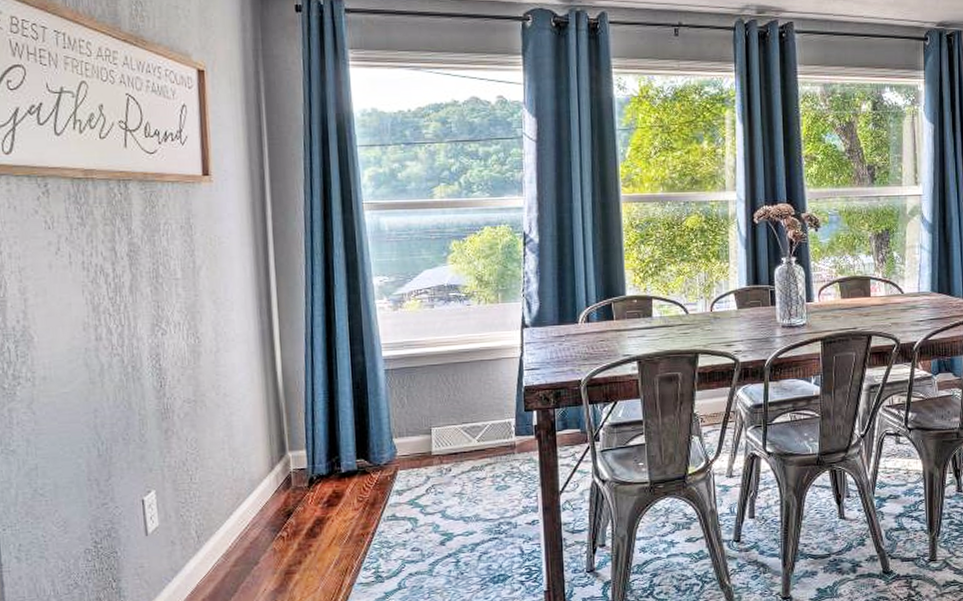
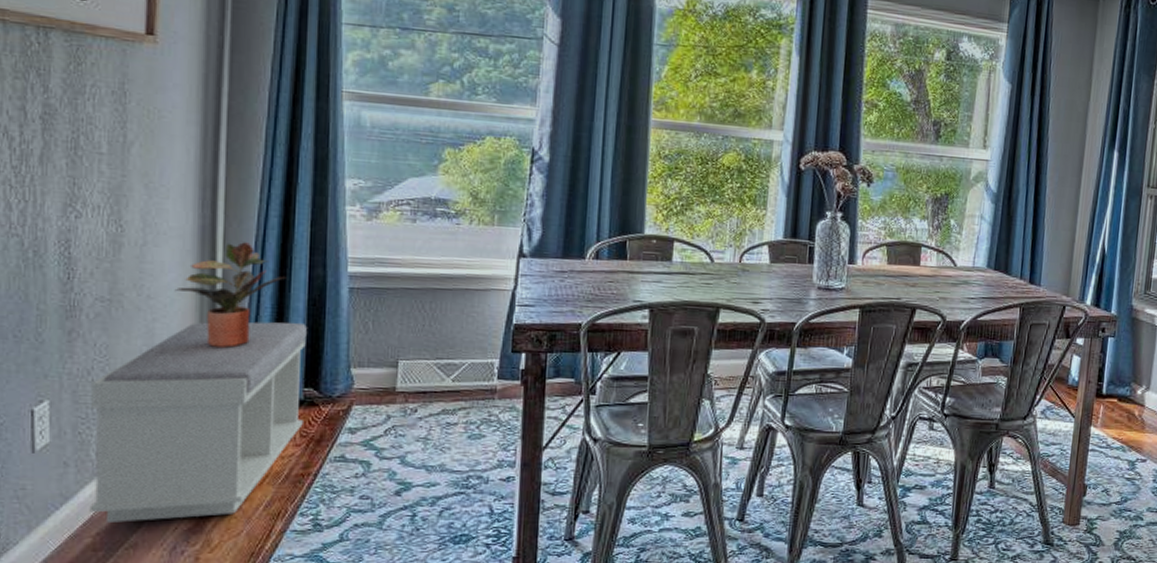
bench: none [187,404,359,589] -> present [89,321,307,523]
potted plant: none [245,340,333,432] -> present [174,242,286,348]

